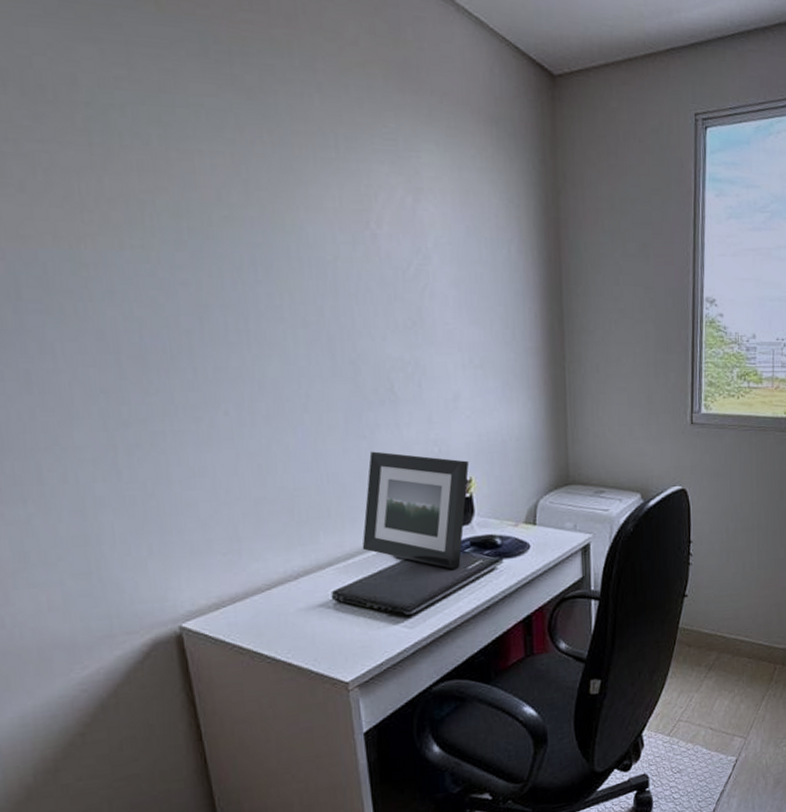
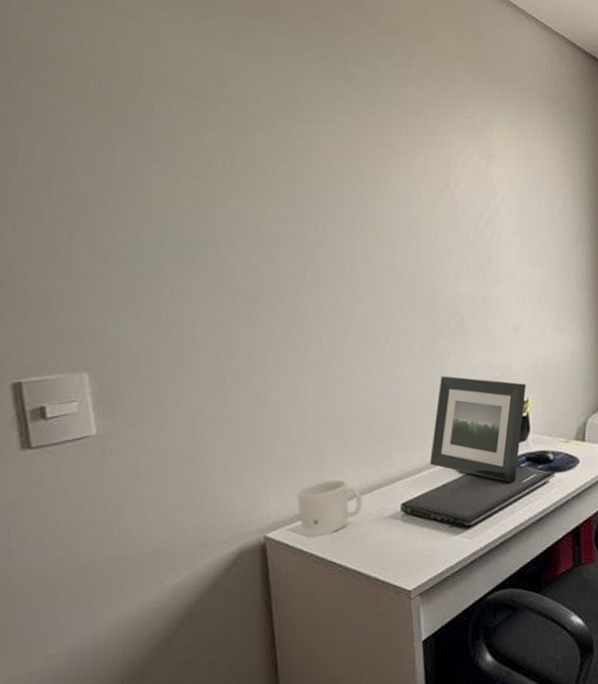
mug: none [213,565,289,626] -> present [297,479,362,536]

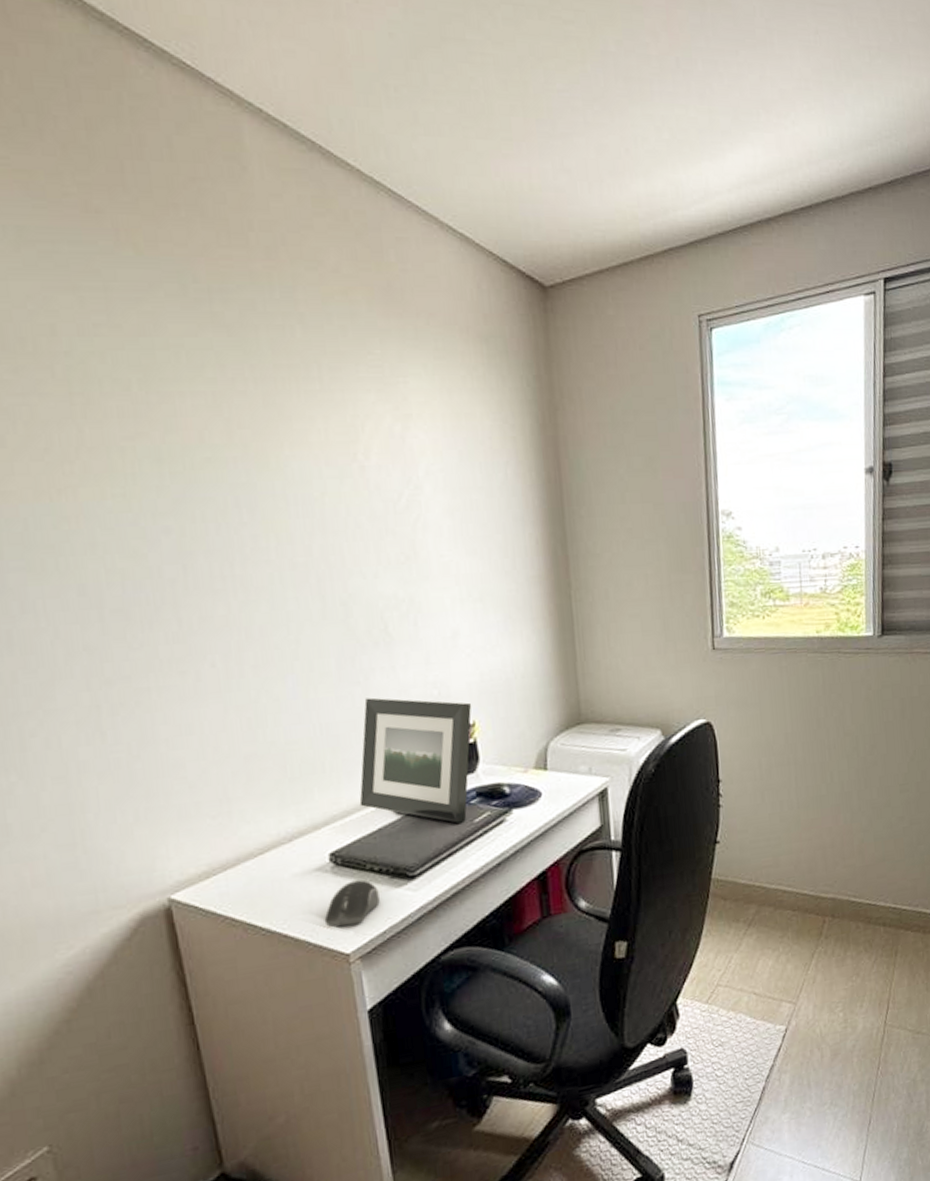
mug: present [297,479,362,536] -> none [202,828,283,896]
computer mouse: none [392,527,440,568] -> present [324,879,380,928]

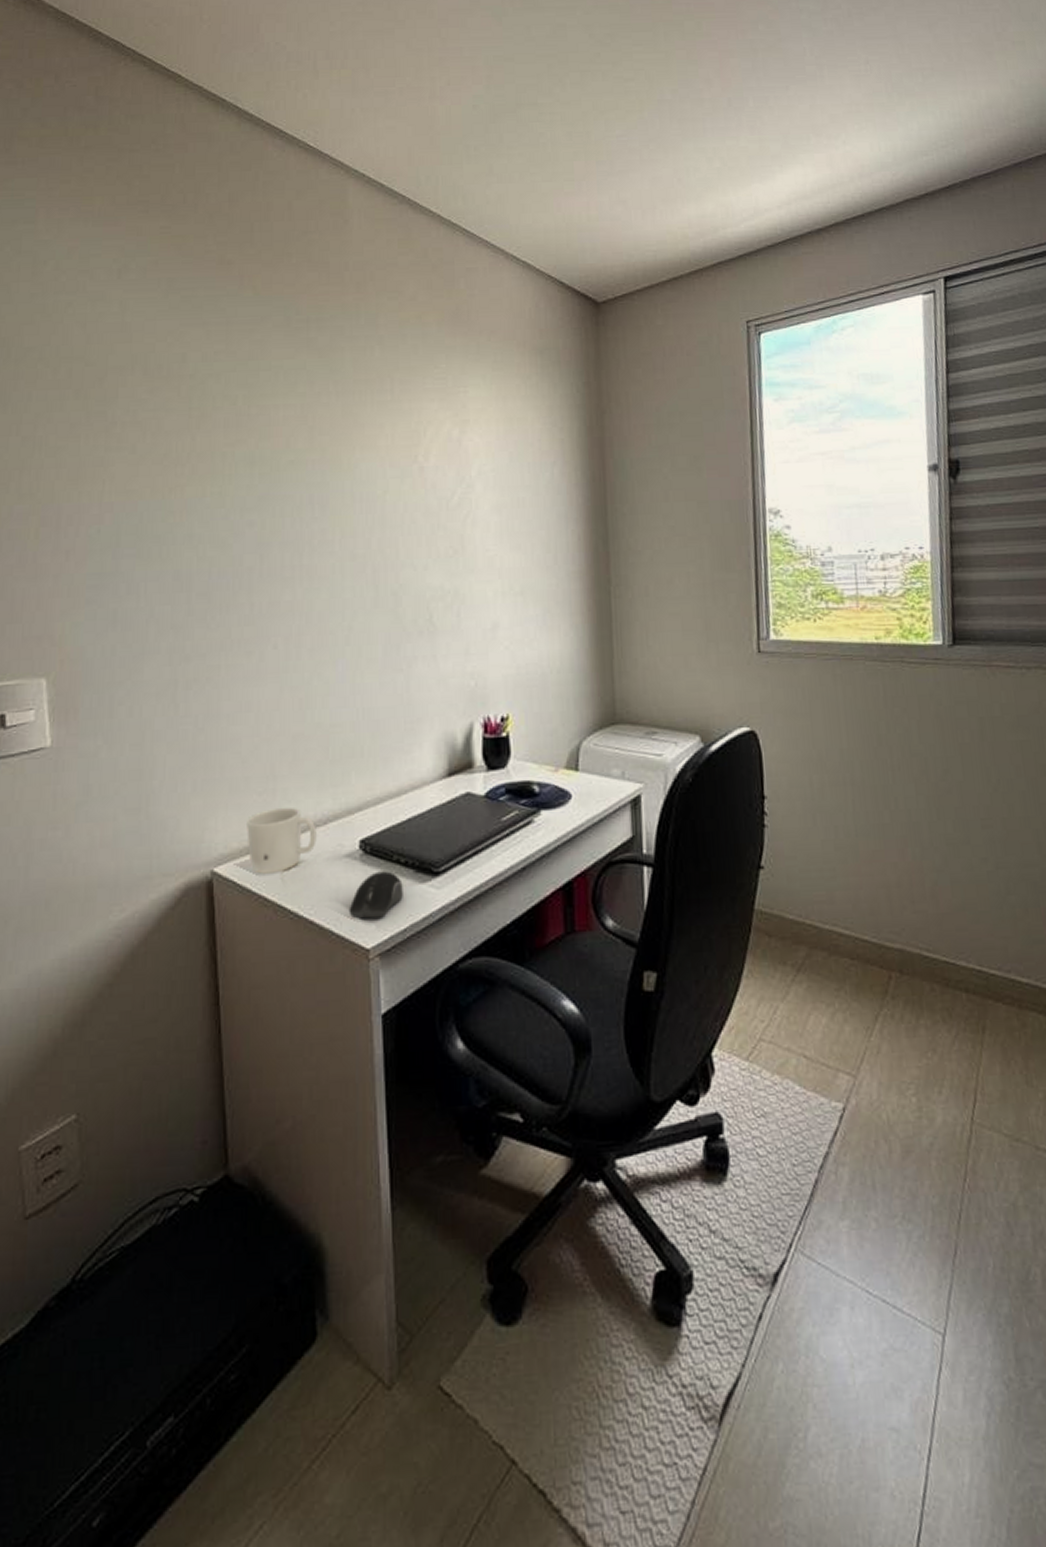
mug: none [202,828,283,896] -> present [247,807,317,874]
picture frame: present [359,697,472,823] -> none [392,685,507,820]

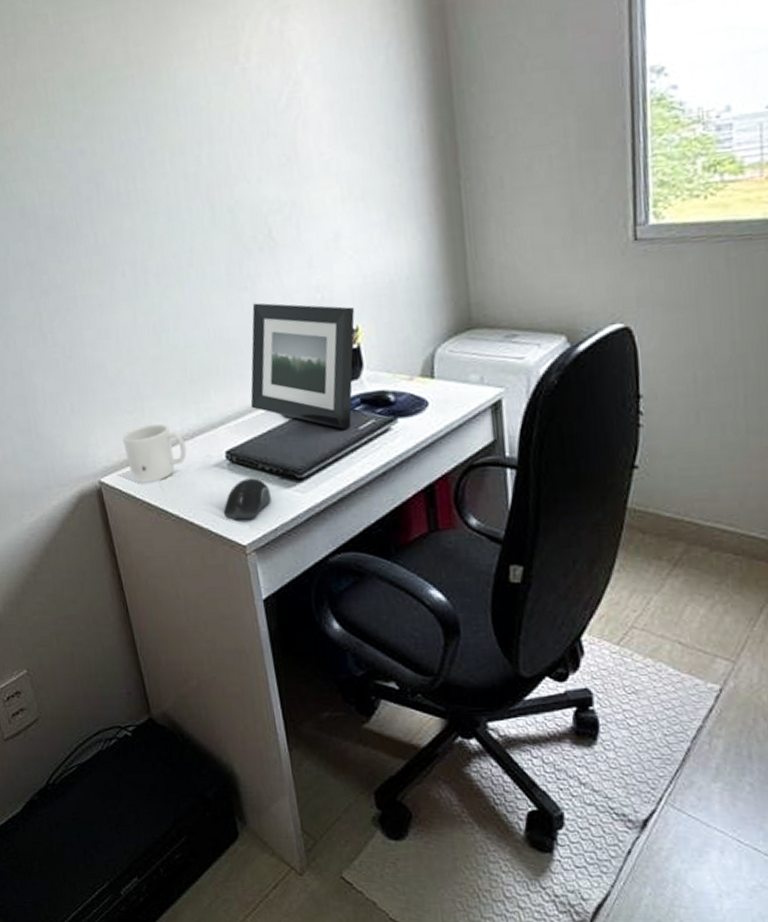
picture frame: none [392,685,507,820] -> present [250,302,355,429]

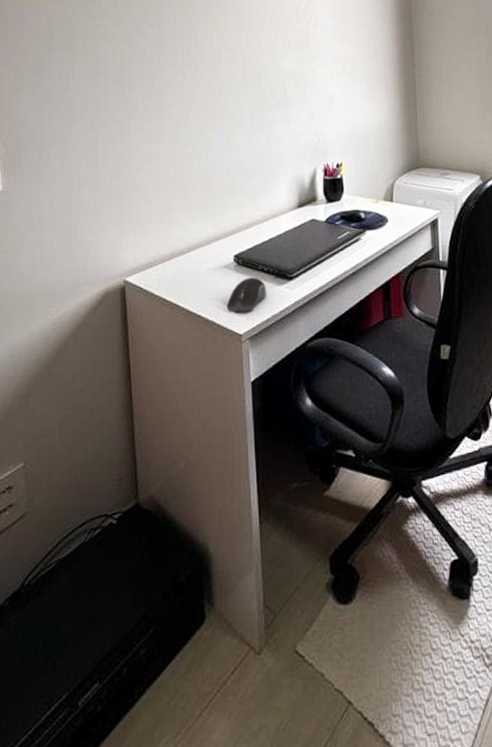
mug: present [122,423,187,483] -> none [150,232,202,282]
picture frame: present [250,302,355,429] -> none [258,142,341,239]

